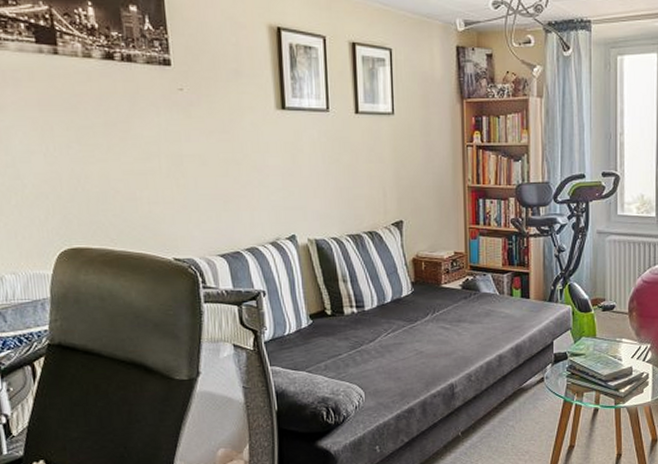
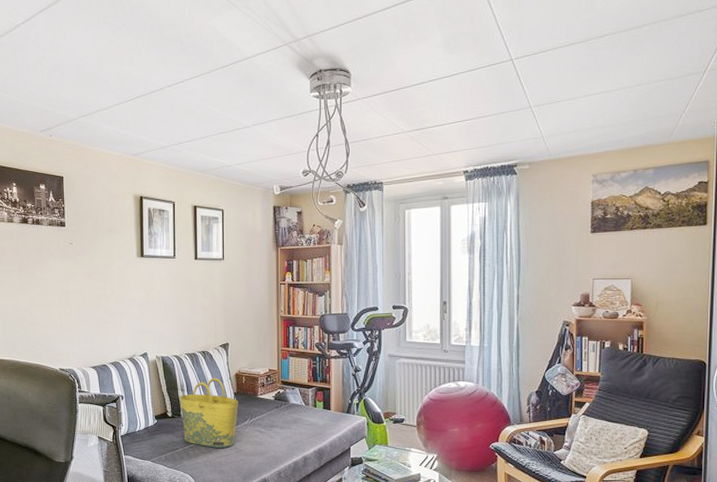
tote bag: none [341,264,417,351] -> present [179,377,238,449]

